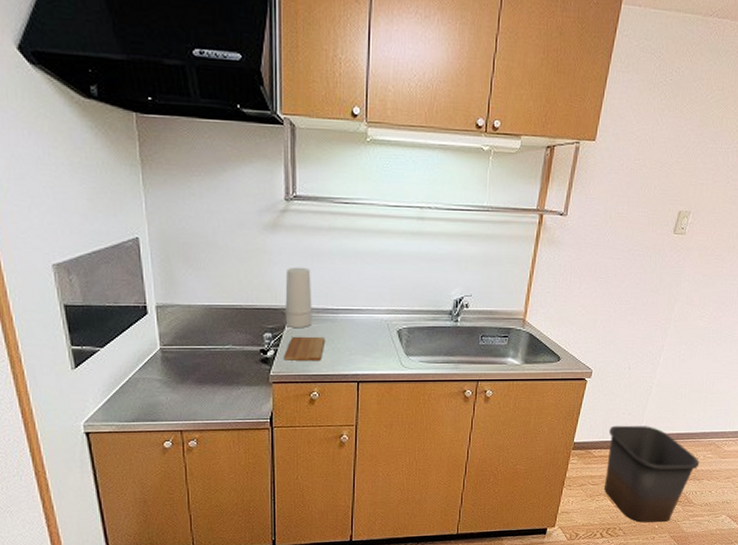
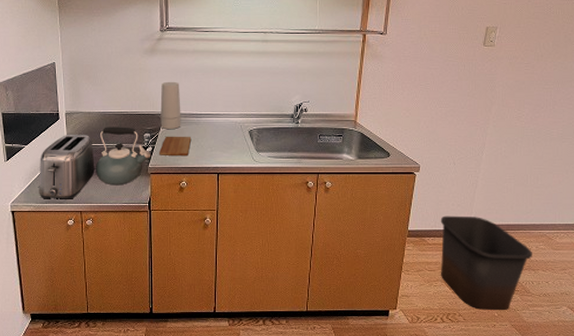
toaster: none [122,333,199,418] -> present [39,134,95,201]
kettle: none [200,324,273,398] -> present [96,127,151,186]

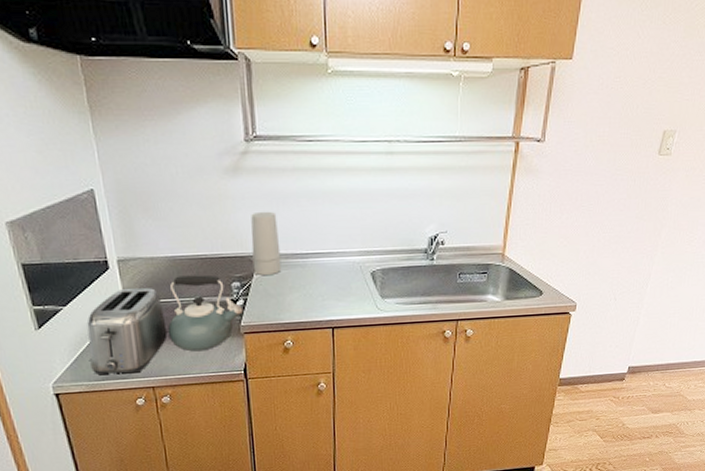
cutting board: present [159,136,192,155] -> none [254,283,297,310]
waste bin: present [440,215,532,310] -> none [593,357,690,456]

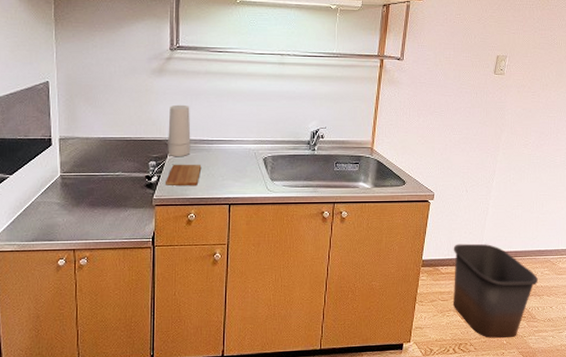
toaster: present [87,287,168,376] -> none [24,162,92,238]
kettle: present [168,274,244,352] -> none [93,154,157,220]
cutting board: none [254,283,297,310] -> present [166,164,202,185]
waste bin: none [593,357,690,456] -> present [453,243,538,338]

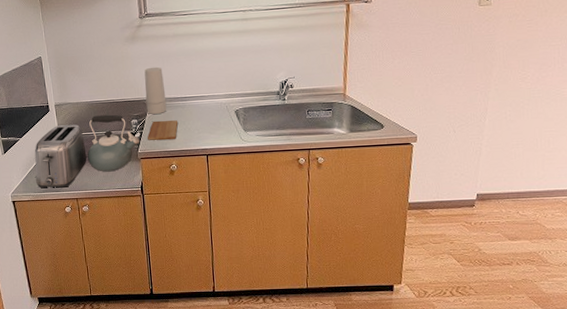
toaster: none [24,162,92,238] -> present [34,124,87,189]
kettle: none [93,154,157,220] -> present [87,114,140,172]
waste bin: present [453,243,538,338] -> none [442,185,548,282]

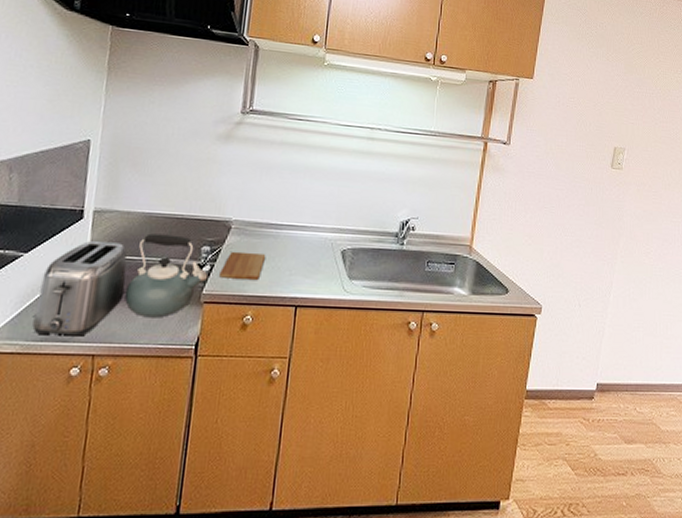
canister: present [144,66,167,115] -> none [226,178,259,244]

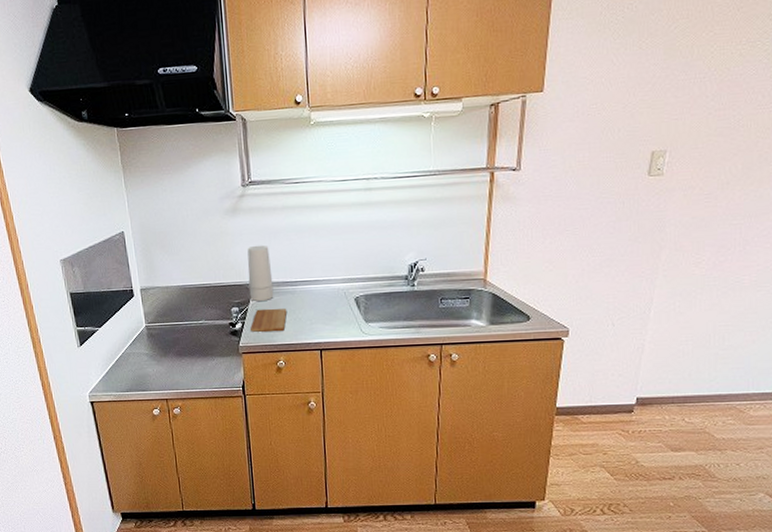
toaster: present [32,240,127,338] -> none [116,312,179,388]
kettle: present [125,233,208,318] -> none [179,301,242,369]
canister: none [226,178,259,244] -> present [247,245,274,302]

